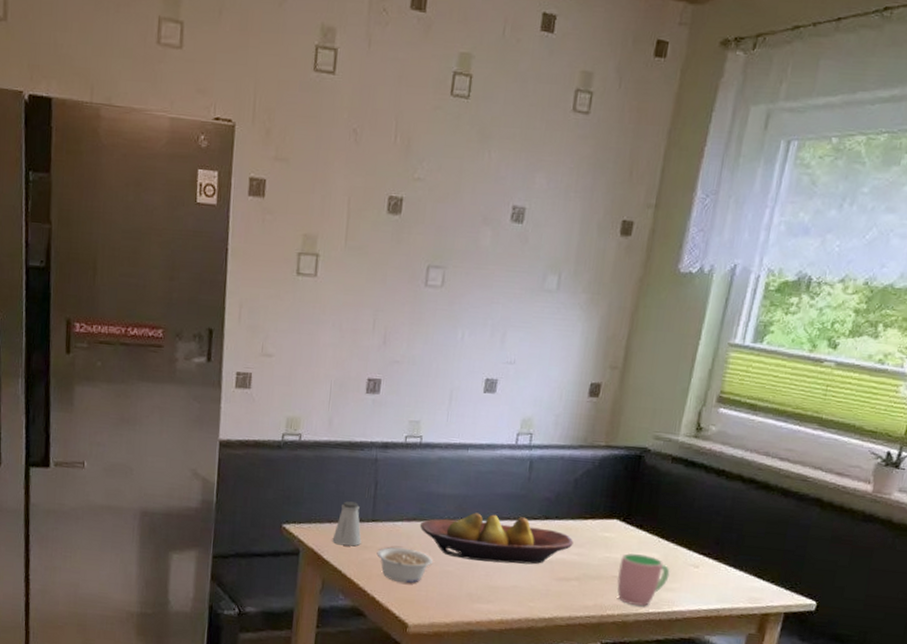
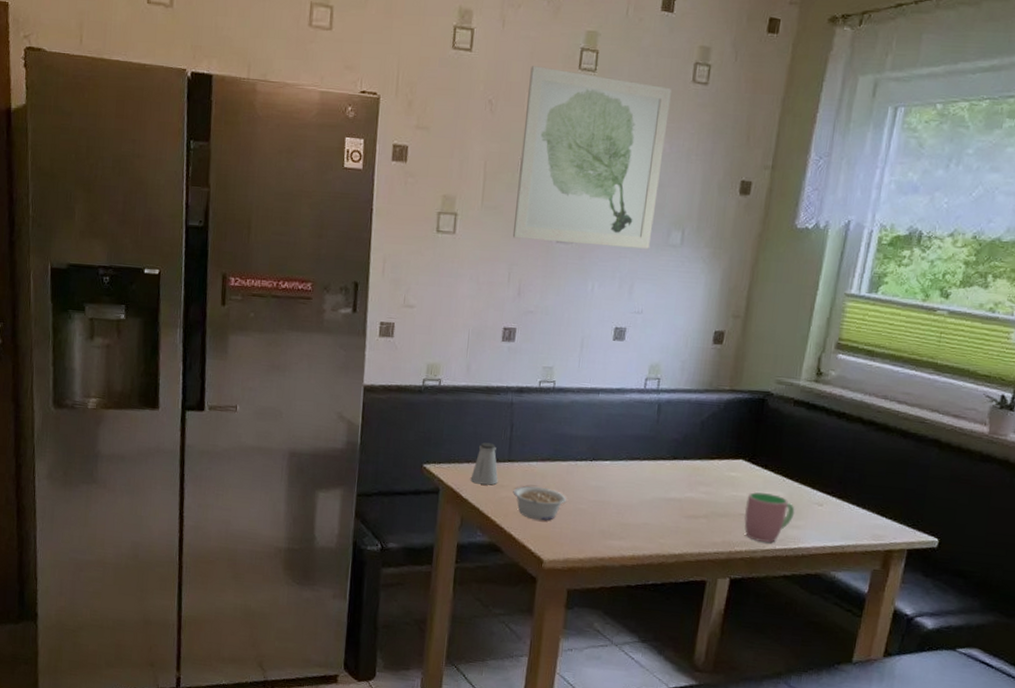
wall art: none [377,91,551,294] -> present [512,66,673,249]
fruit bowl: present [419,512,574,565] -> none [553,453,702,503]

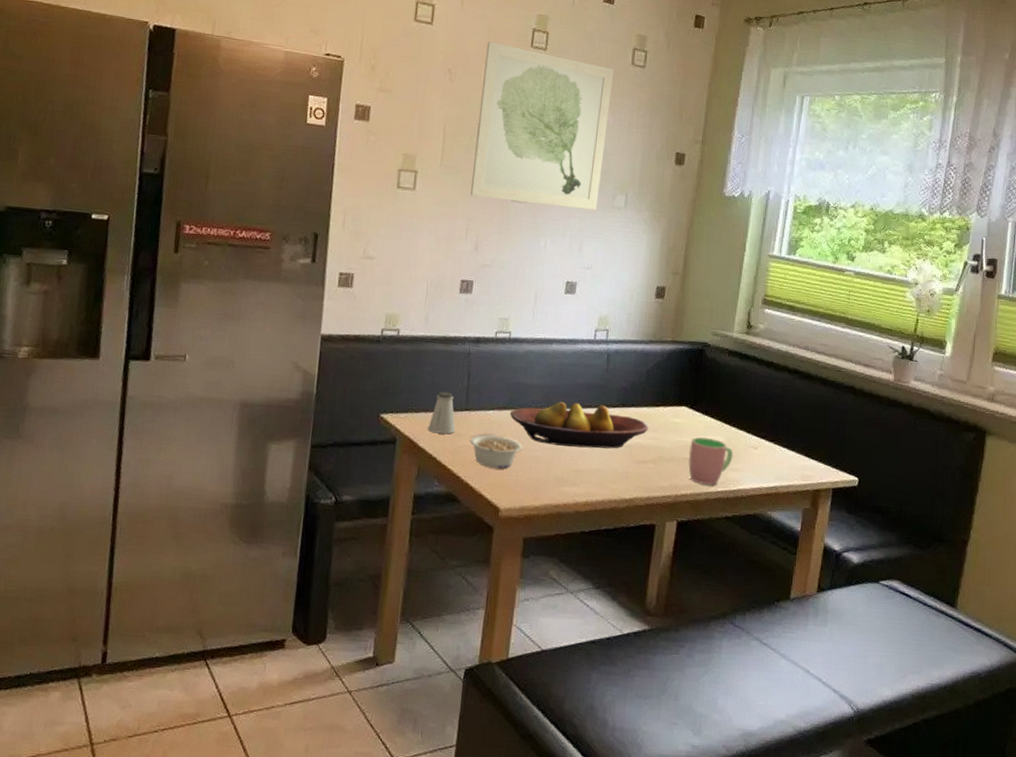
fruit bowl: none [553,453,702,503] -> present [509,401,649,449]

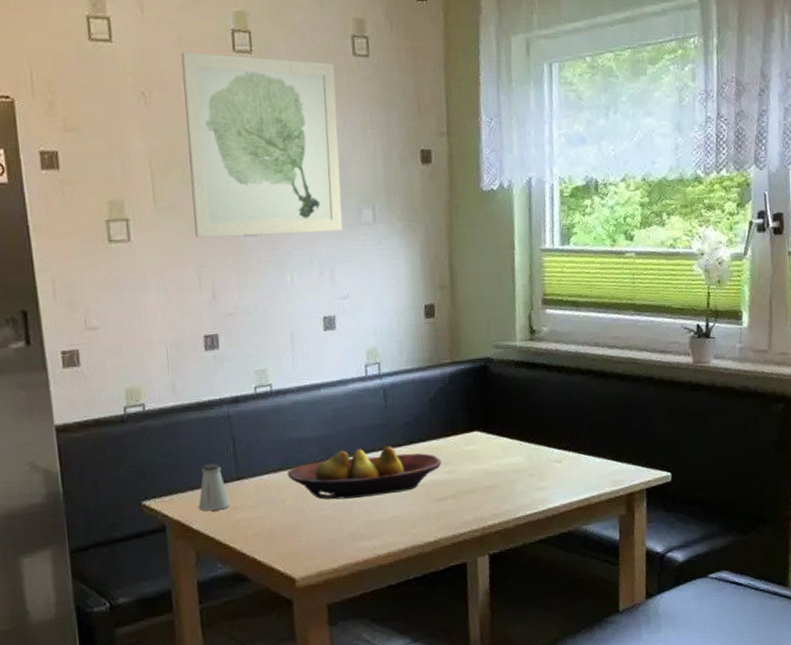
legume: present [470,434,522,469] -> none [248,500,307,537]
cup: present [688,436,733,485] -> none [489,459,537,511]

